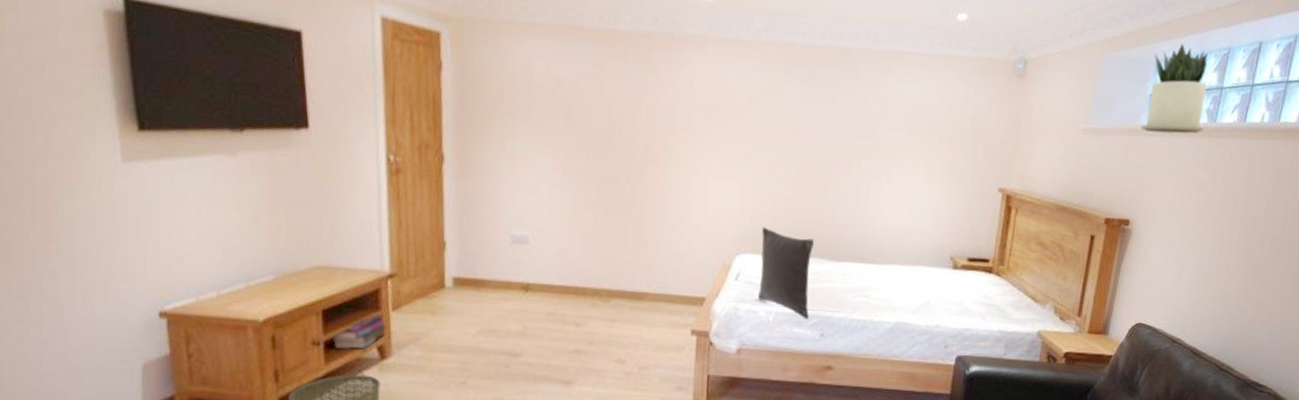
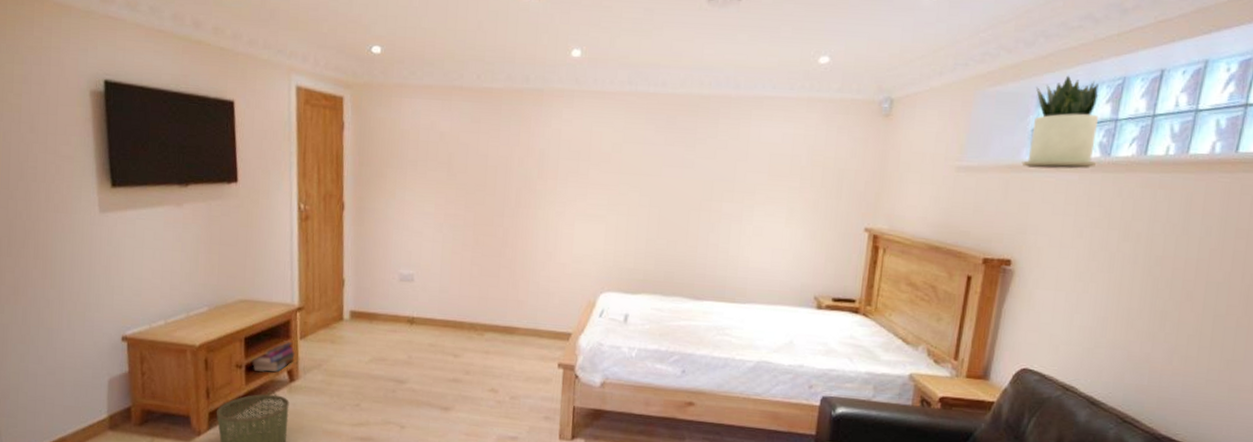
pillow: present [758,227,814,320] -> none [621,266,675,356]

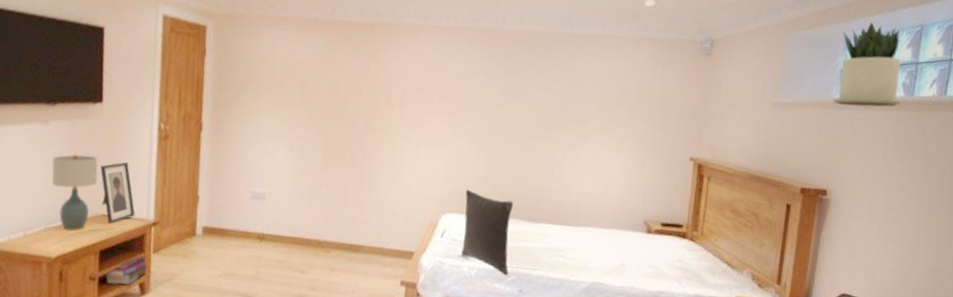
table lamp: none [188,237,238,318] -> present [51,154,98,231]
picture frame: none [240,245,279,310] -> present [100,162,135,224]
pillow: none [621,266,675,356] -> present [461,189,513,276]

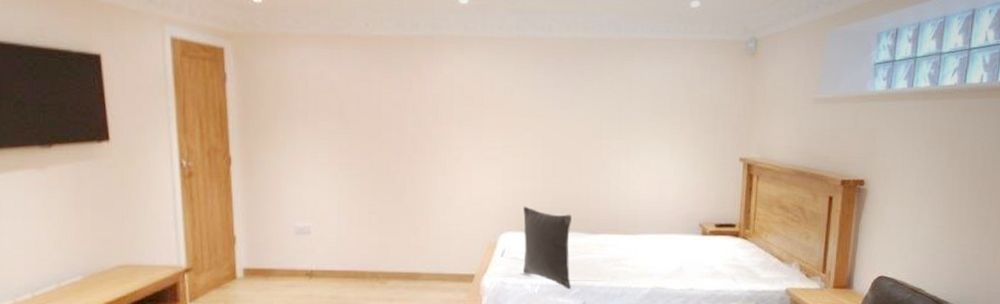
table lamp: present [51,154,98,231] -> none [55,201,115,287]
picture frame: present [100,162,135,224] -> none [116,206,163,275]
planter: present [832,22,903,108] -> none [867,15,929,99]

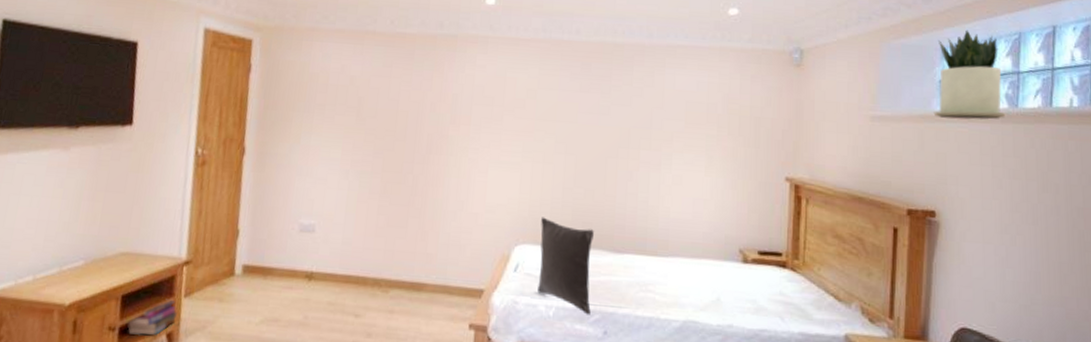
planter: none [867,15,929,99] -> present [933,30,1008,121]

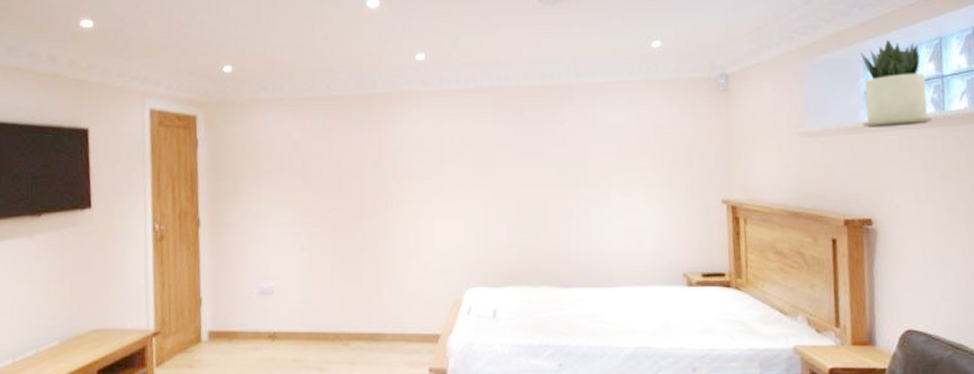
pillow: present [537,217,594,315] -> none [489,260,545,350]

